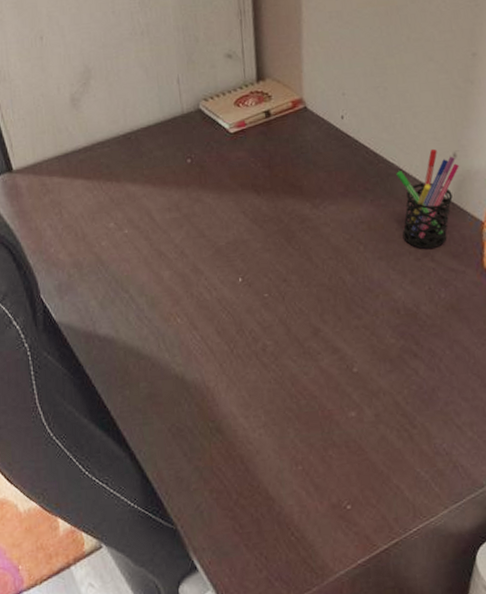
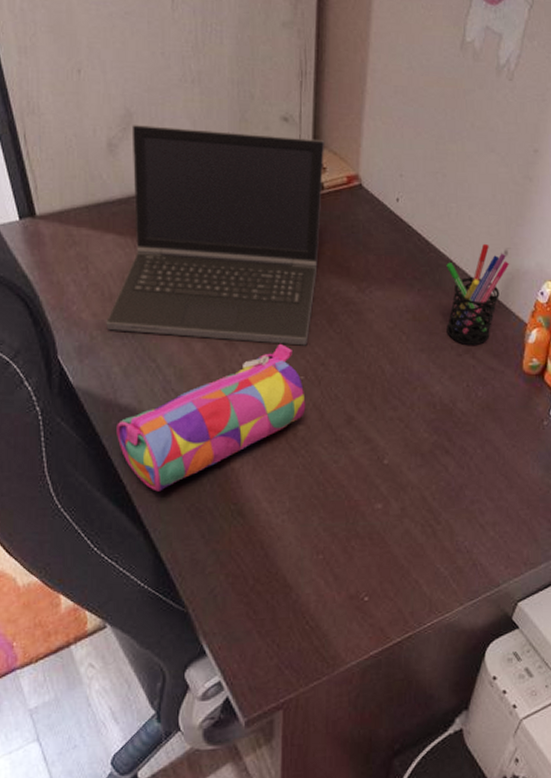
laptop computer: none [81,70,272,268] -> present [106,125,324,346]
pencil case: none [98,265,272,415] -> present [117,344,306,492]

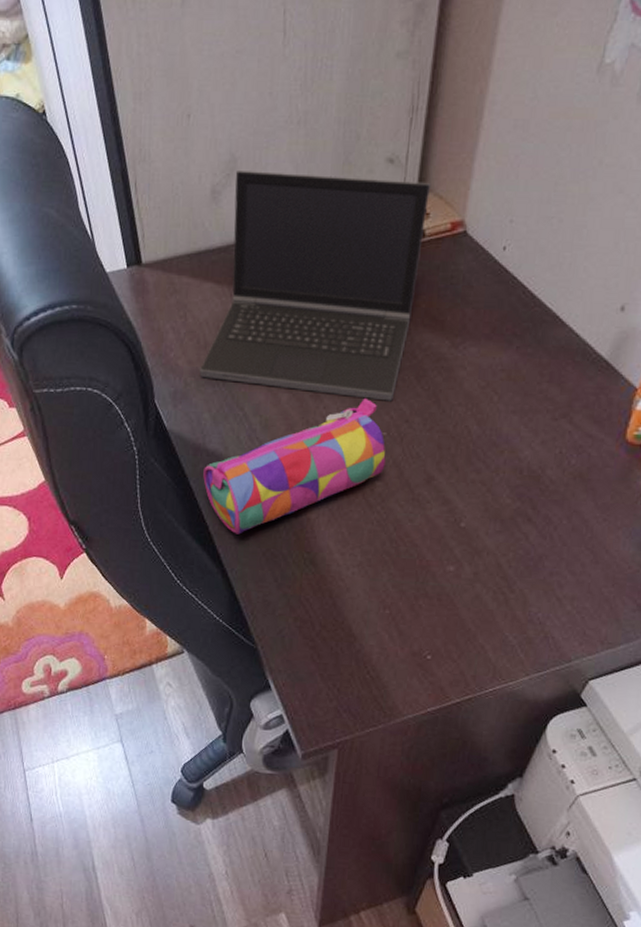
pen holder: present [446,243,509,345] -> none [543,297,625,409]

